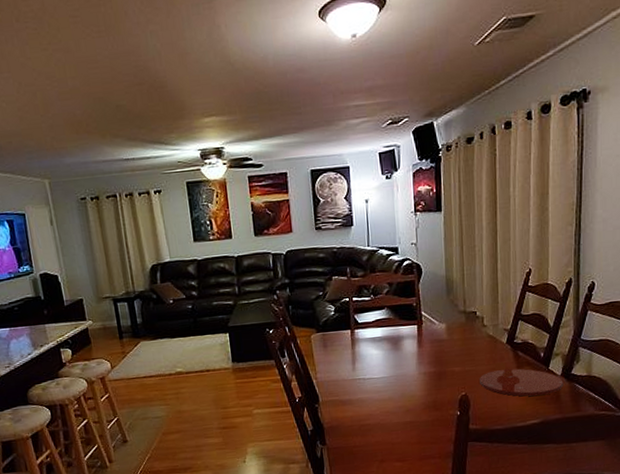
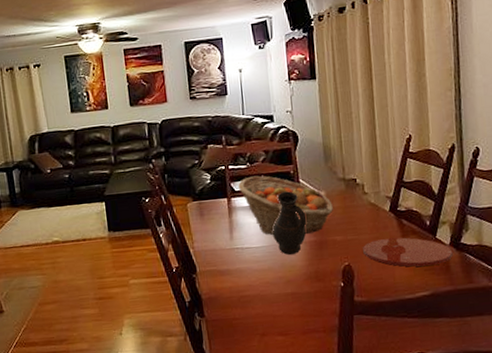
fruit basket: none [362,307,453,366] -> present [238,175,333,235]
jug: none [394,323,427,386] -> present [273,191,307,256]

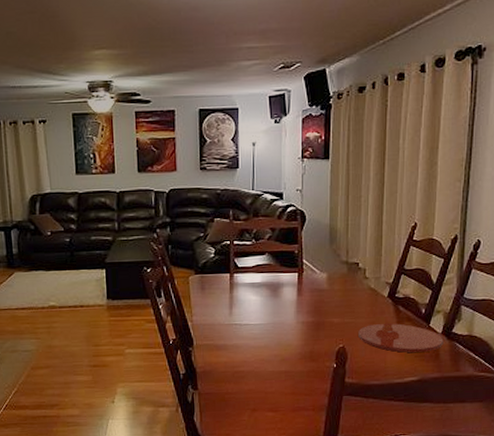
fruit basket: present [238,175,333,235] -> none [242,253,333,314]
jug: present [273,191,307,256] -> none [272,270,307,335]

